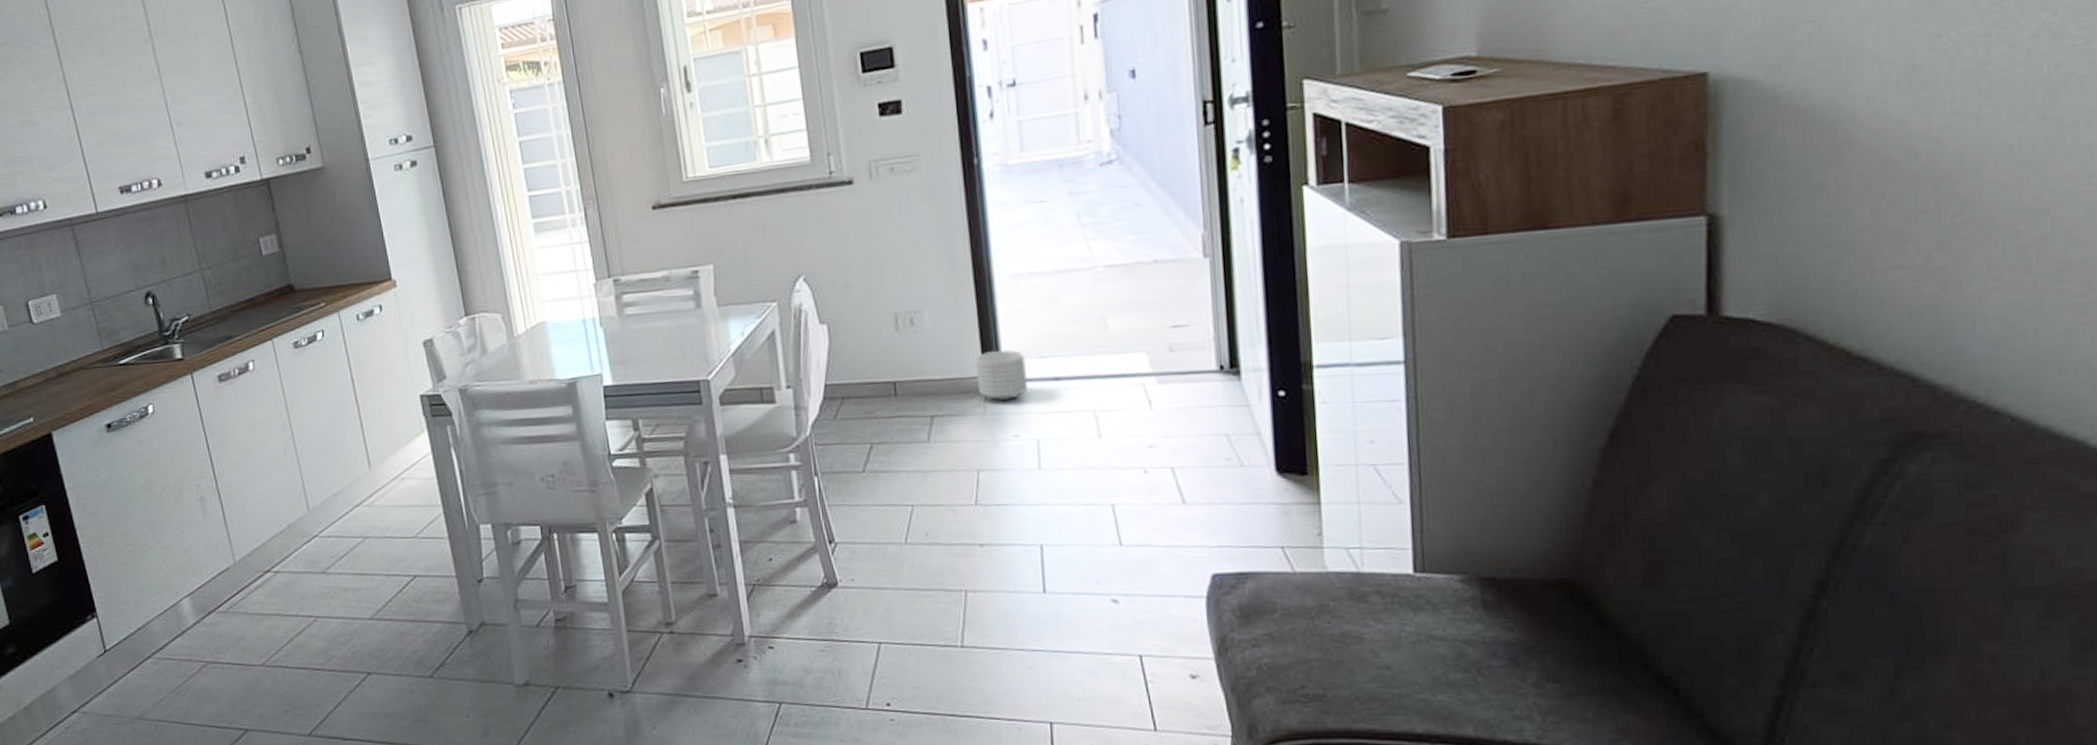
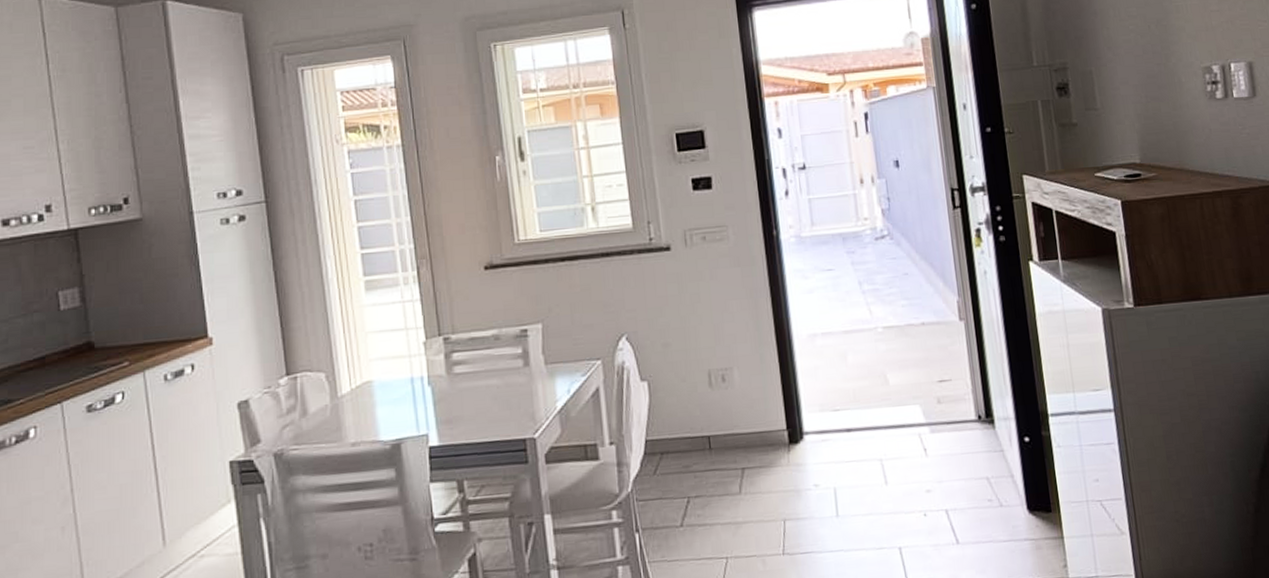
planter: present [974,350,1028,401] -> none [778,404,824,452]

